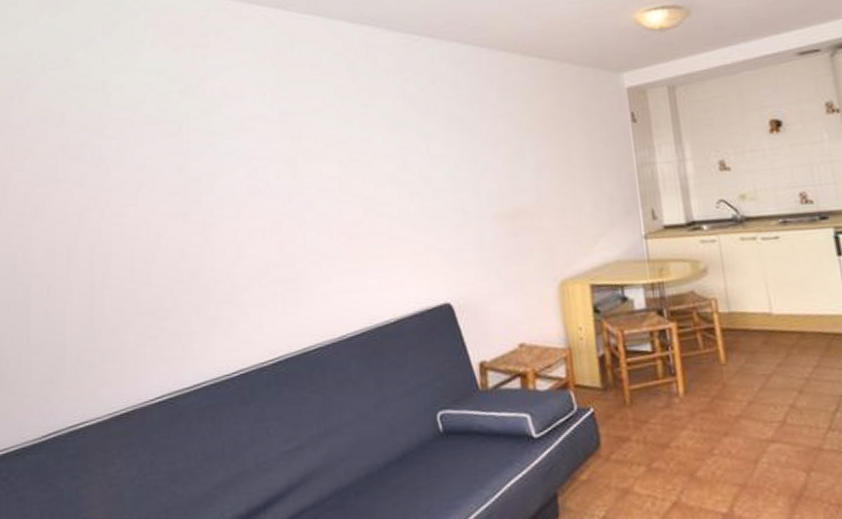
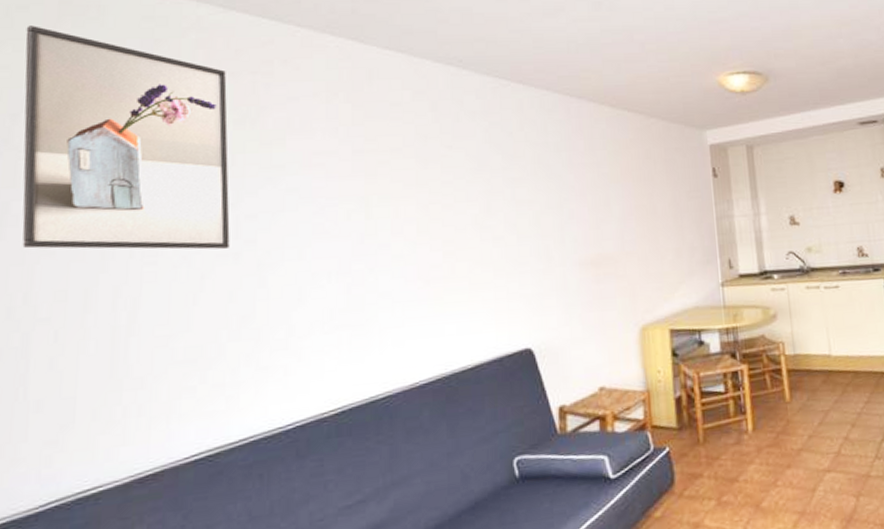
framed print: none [16,18,179,213] -> present [22,26,230,250]

